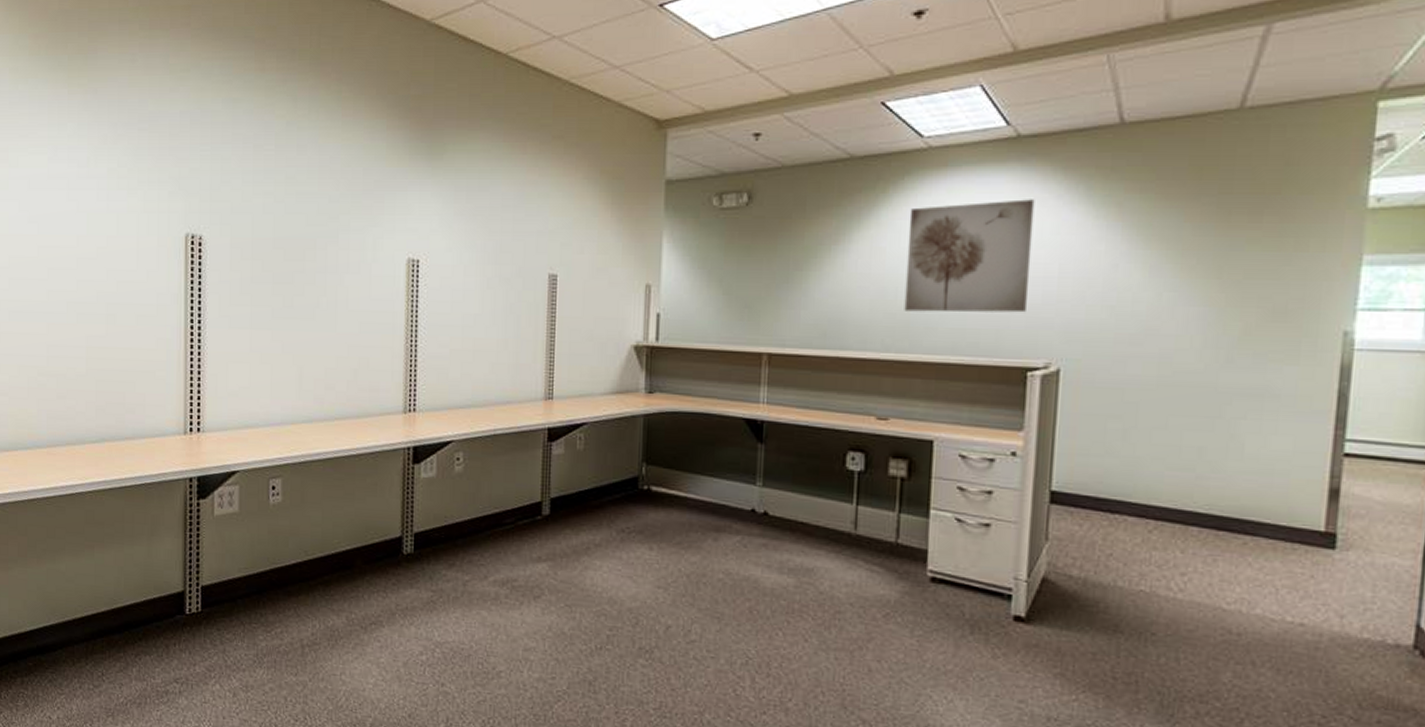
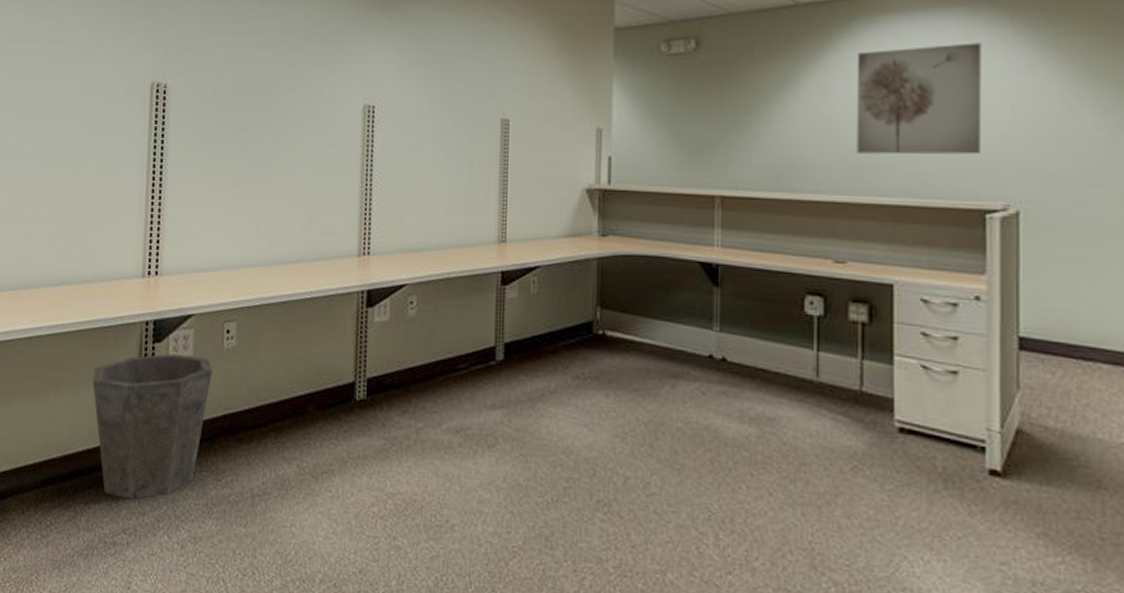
waste bin: none [138,510,259,651] -> present [92,353,212,500]

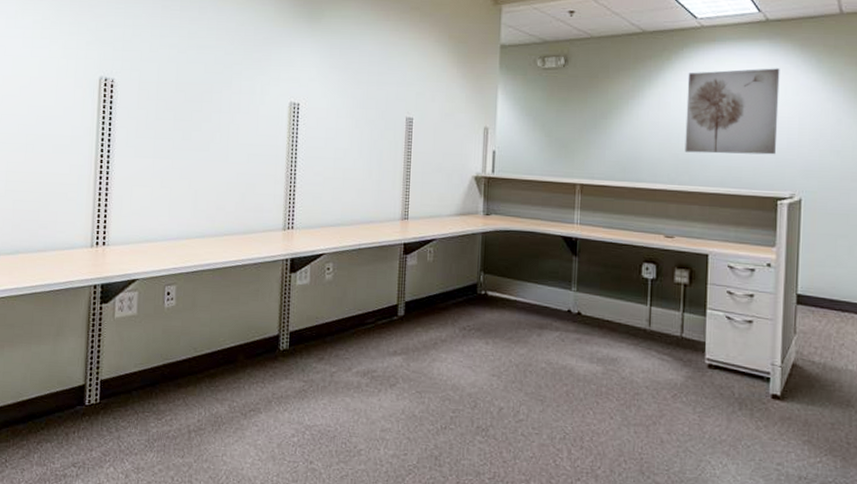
waste bin: present [92,353,212,500] -> none [44,313,154,438]

